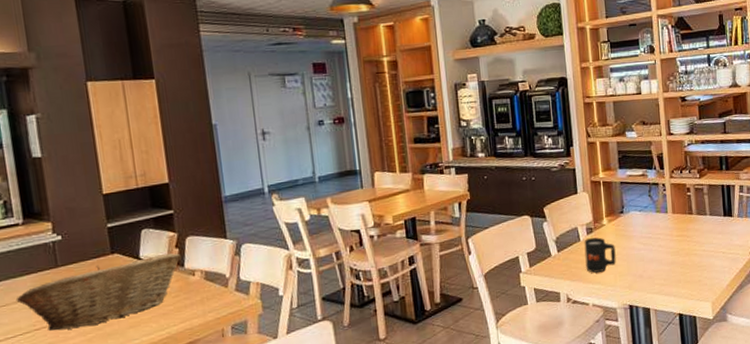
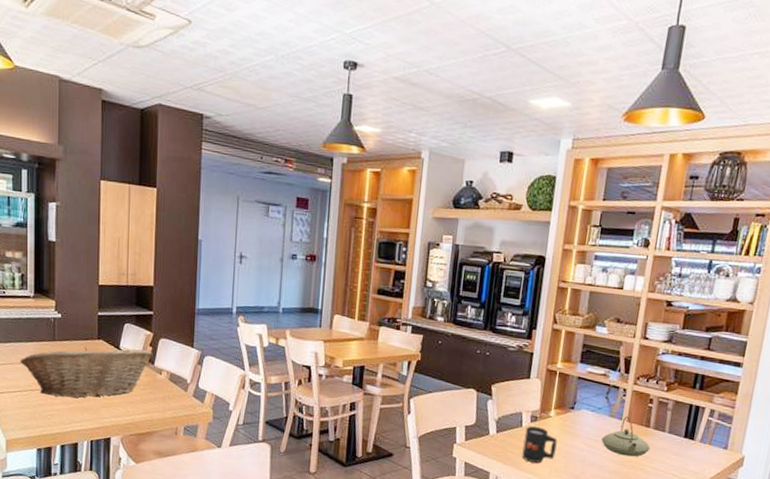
teapot: none [654,209,698,246] -> present [601,416,650,457]

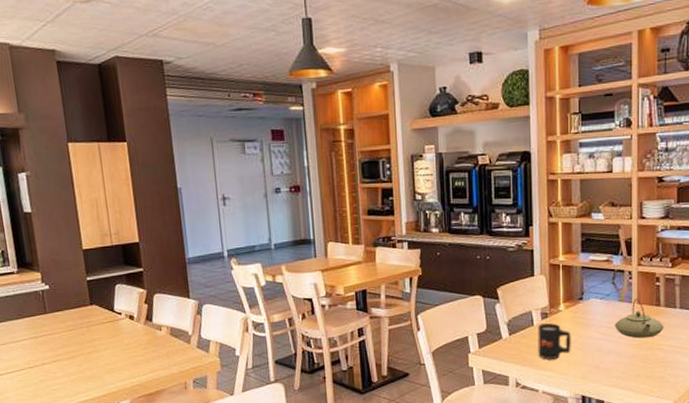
fruit basket: present [19,346,153,398] -> none [13,308,150,370]

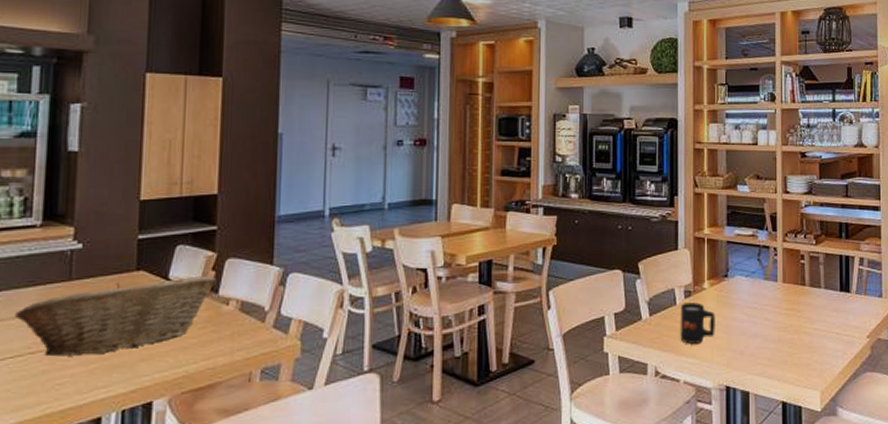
fruit basket: none [13,308,150,370] -> present [14,275,217,357]
teapot: present [614,299,664,338] -> none [760,277,810,321]

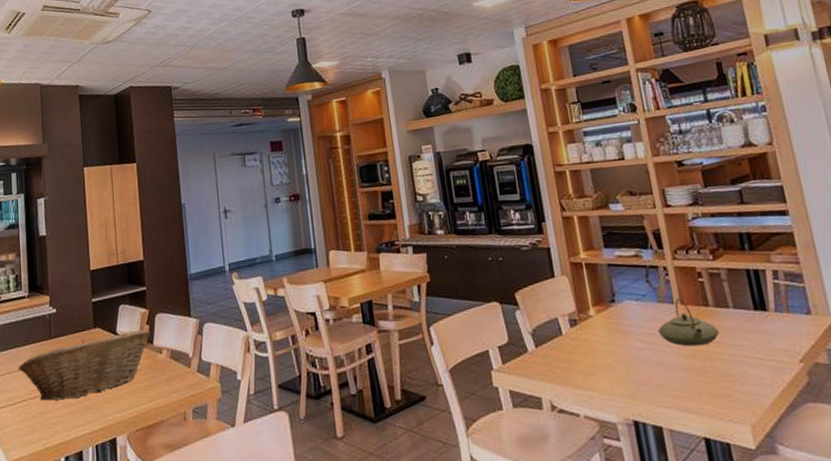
mug: present [680,302,715,344] -> none [567,331,611,375]
teapot: none [760,277,810,321] -> present [658,298,719,347]

